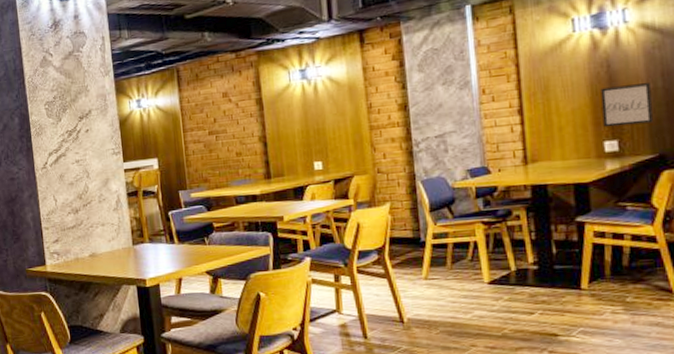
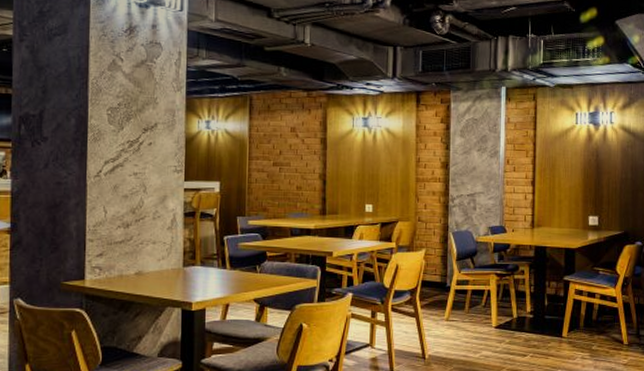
wall art: present [600,83,653,128] -> none [590,173,623,206]

